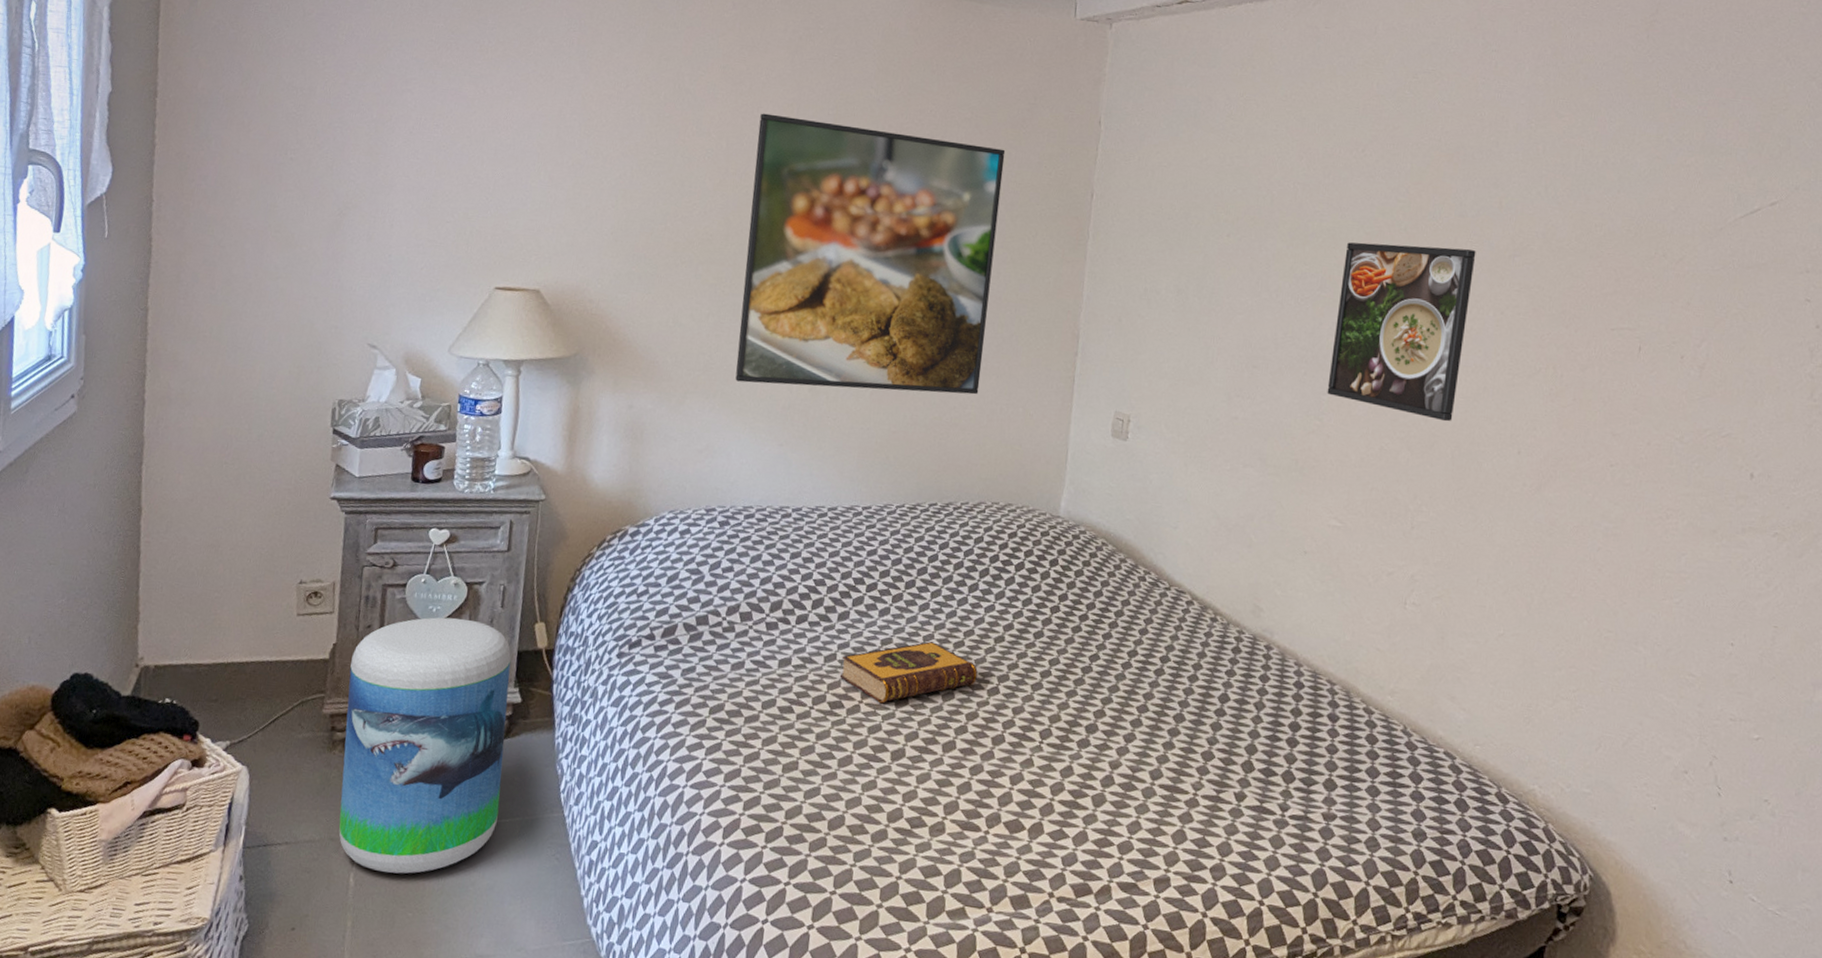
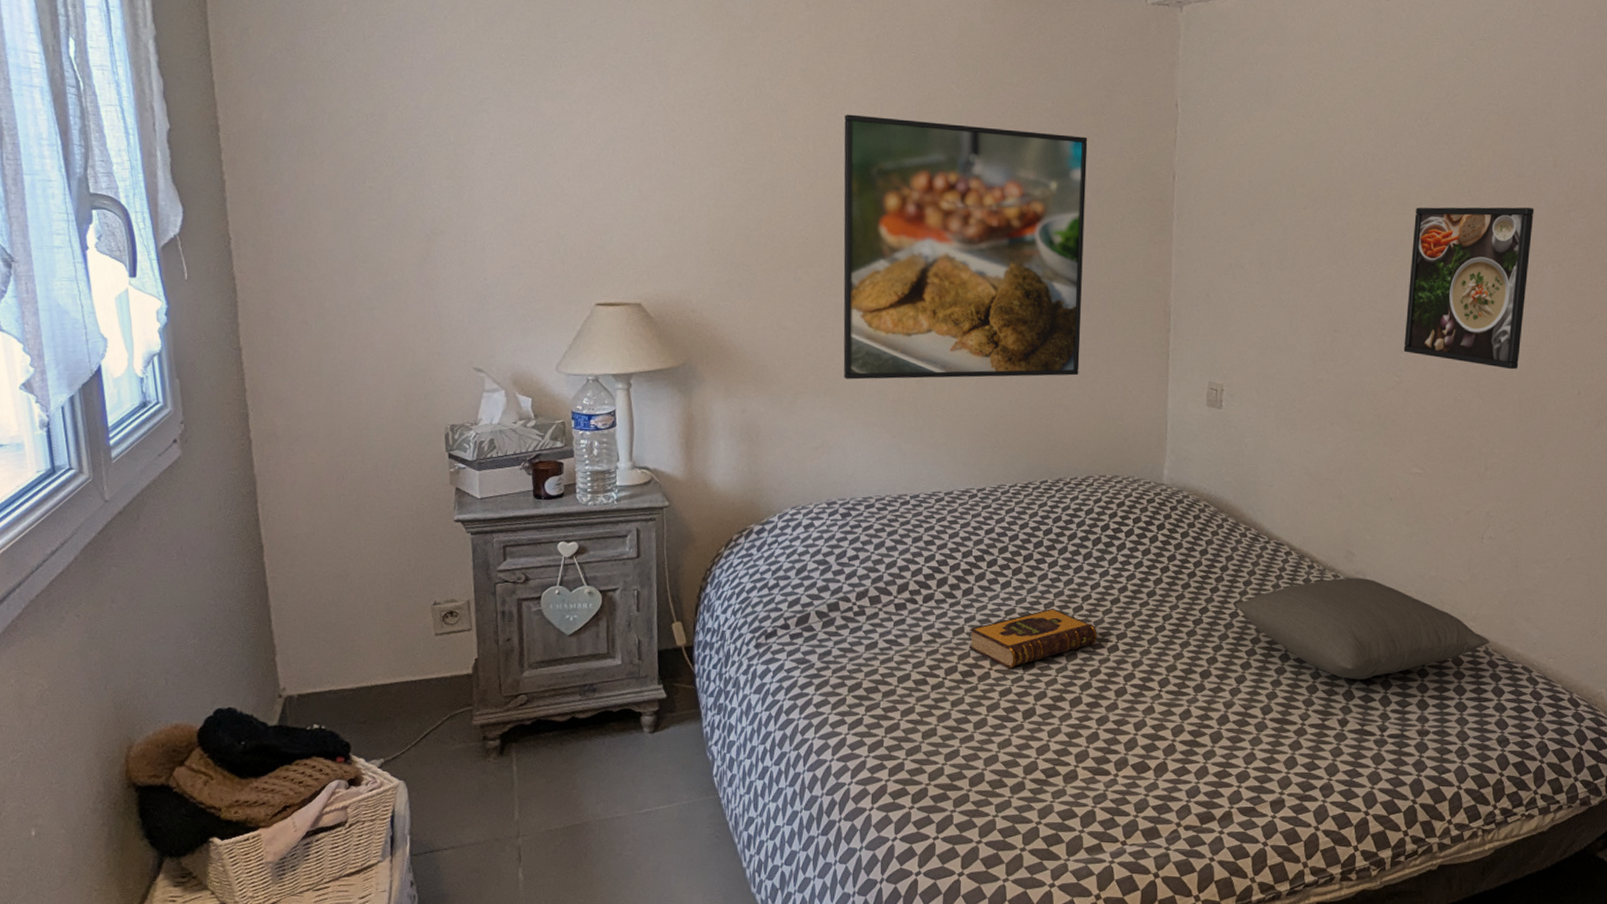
stool: present [338,617,511,874] -> none [494,624,656,865]
pillow: none [1129,634,1409,750] -> present [1235,577,1490,680]

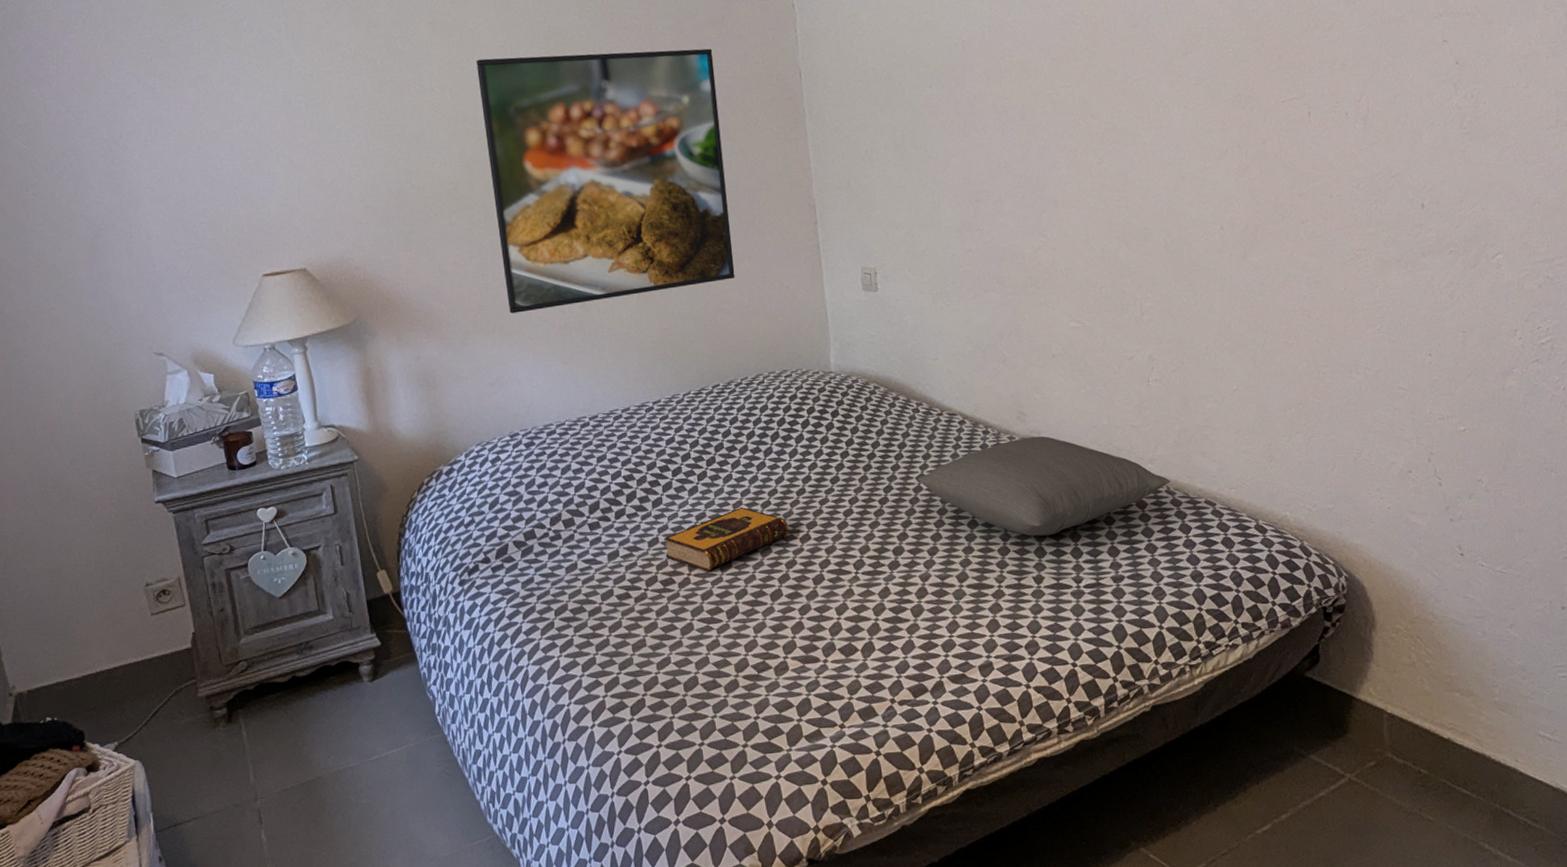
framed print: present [1403,207,1534,370] -> none [1038,55,1159,215]

